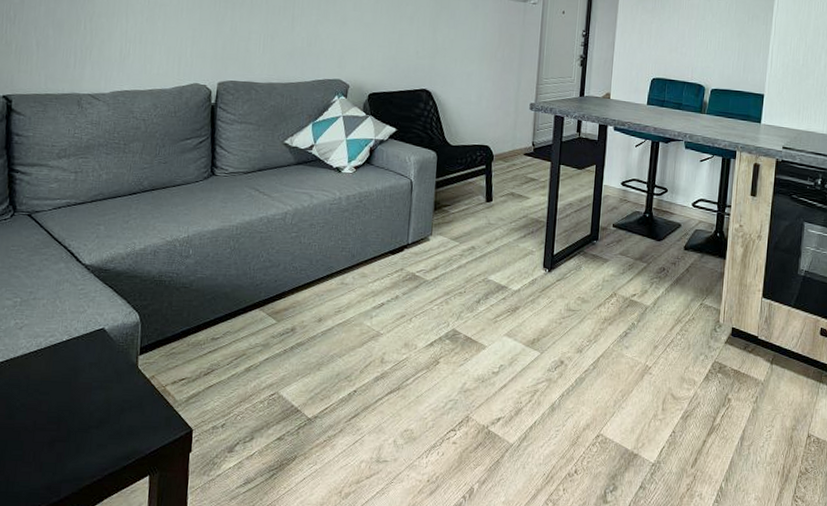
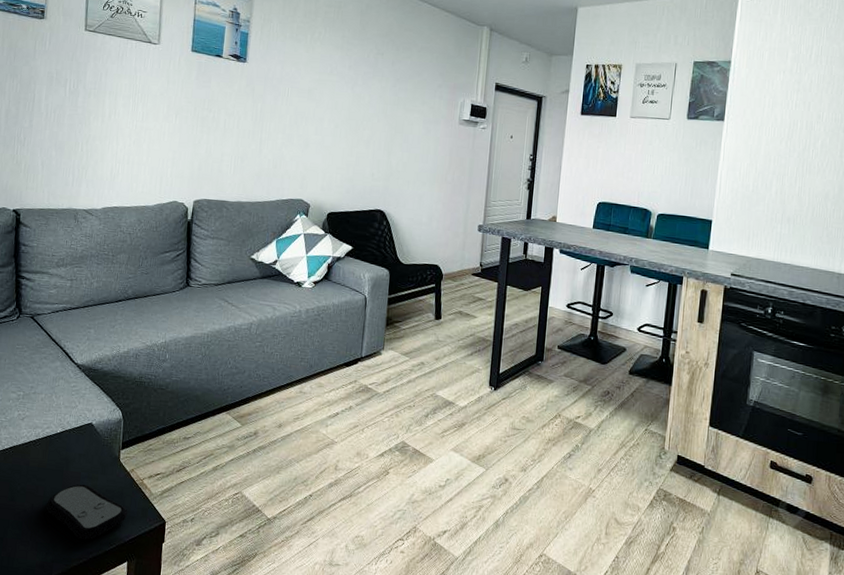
remote control: none [51,395,149,456] -> present [45,484,128,540]

